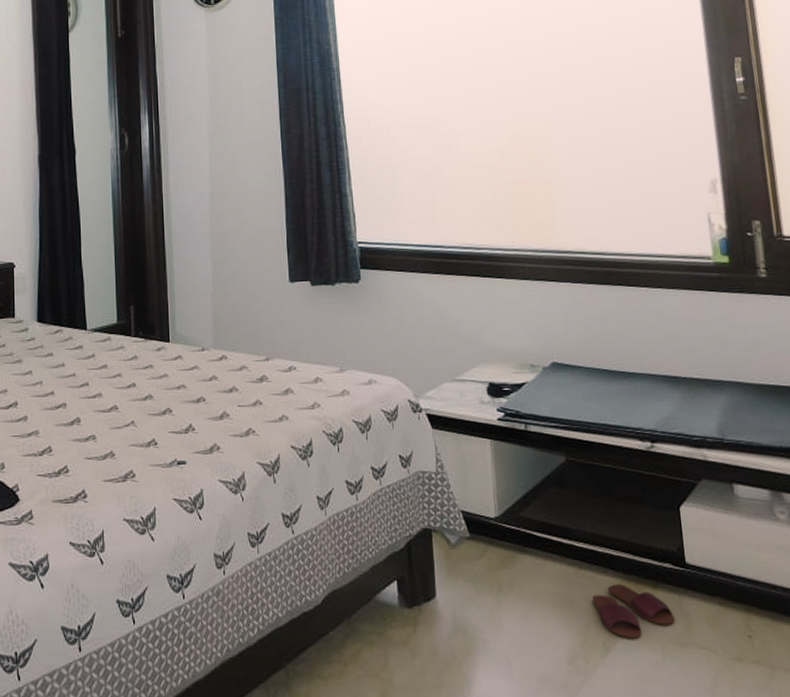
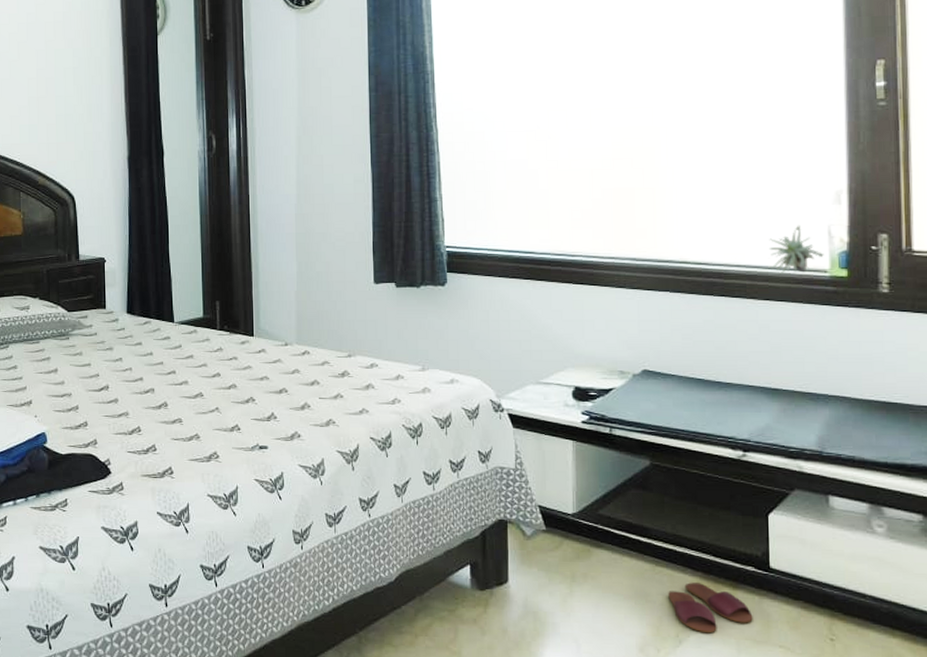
succulent plant: none [656,214,707,263] -> present [769,225,824,276]

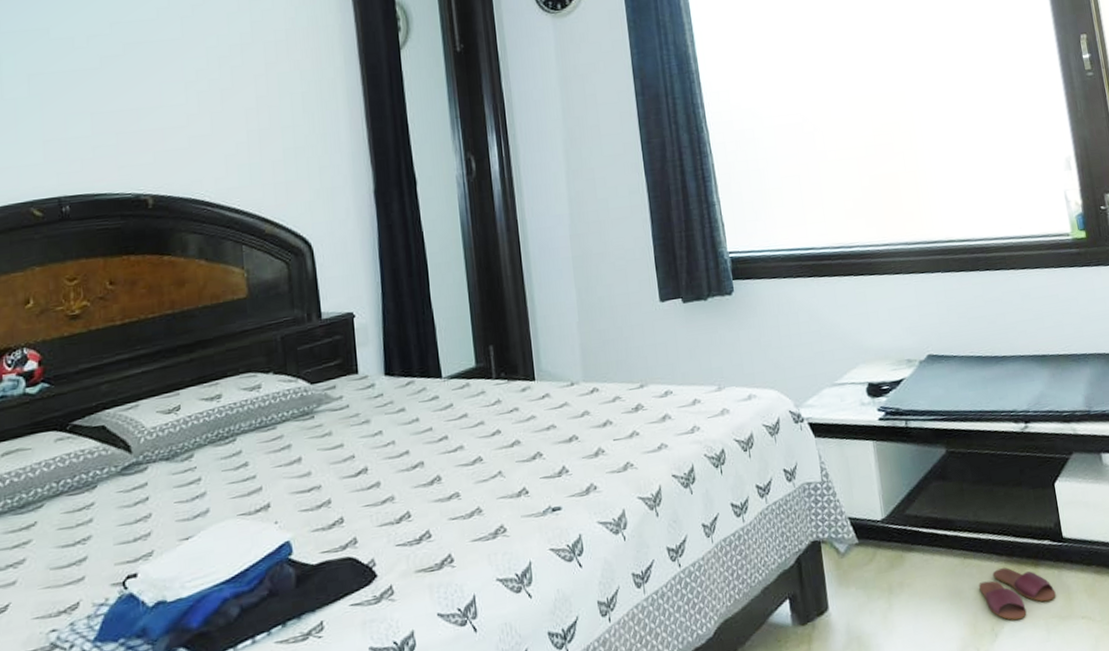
succulent plant: present [769,225,824,276] -> none [1018,193,1065,244]

